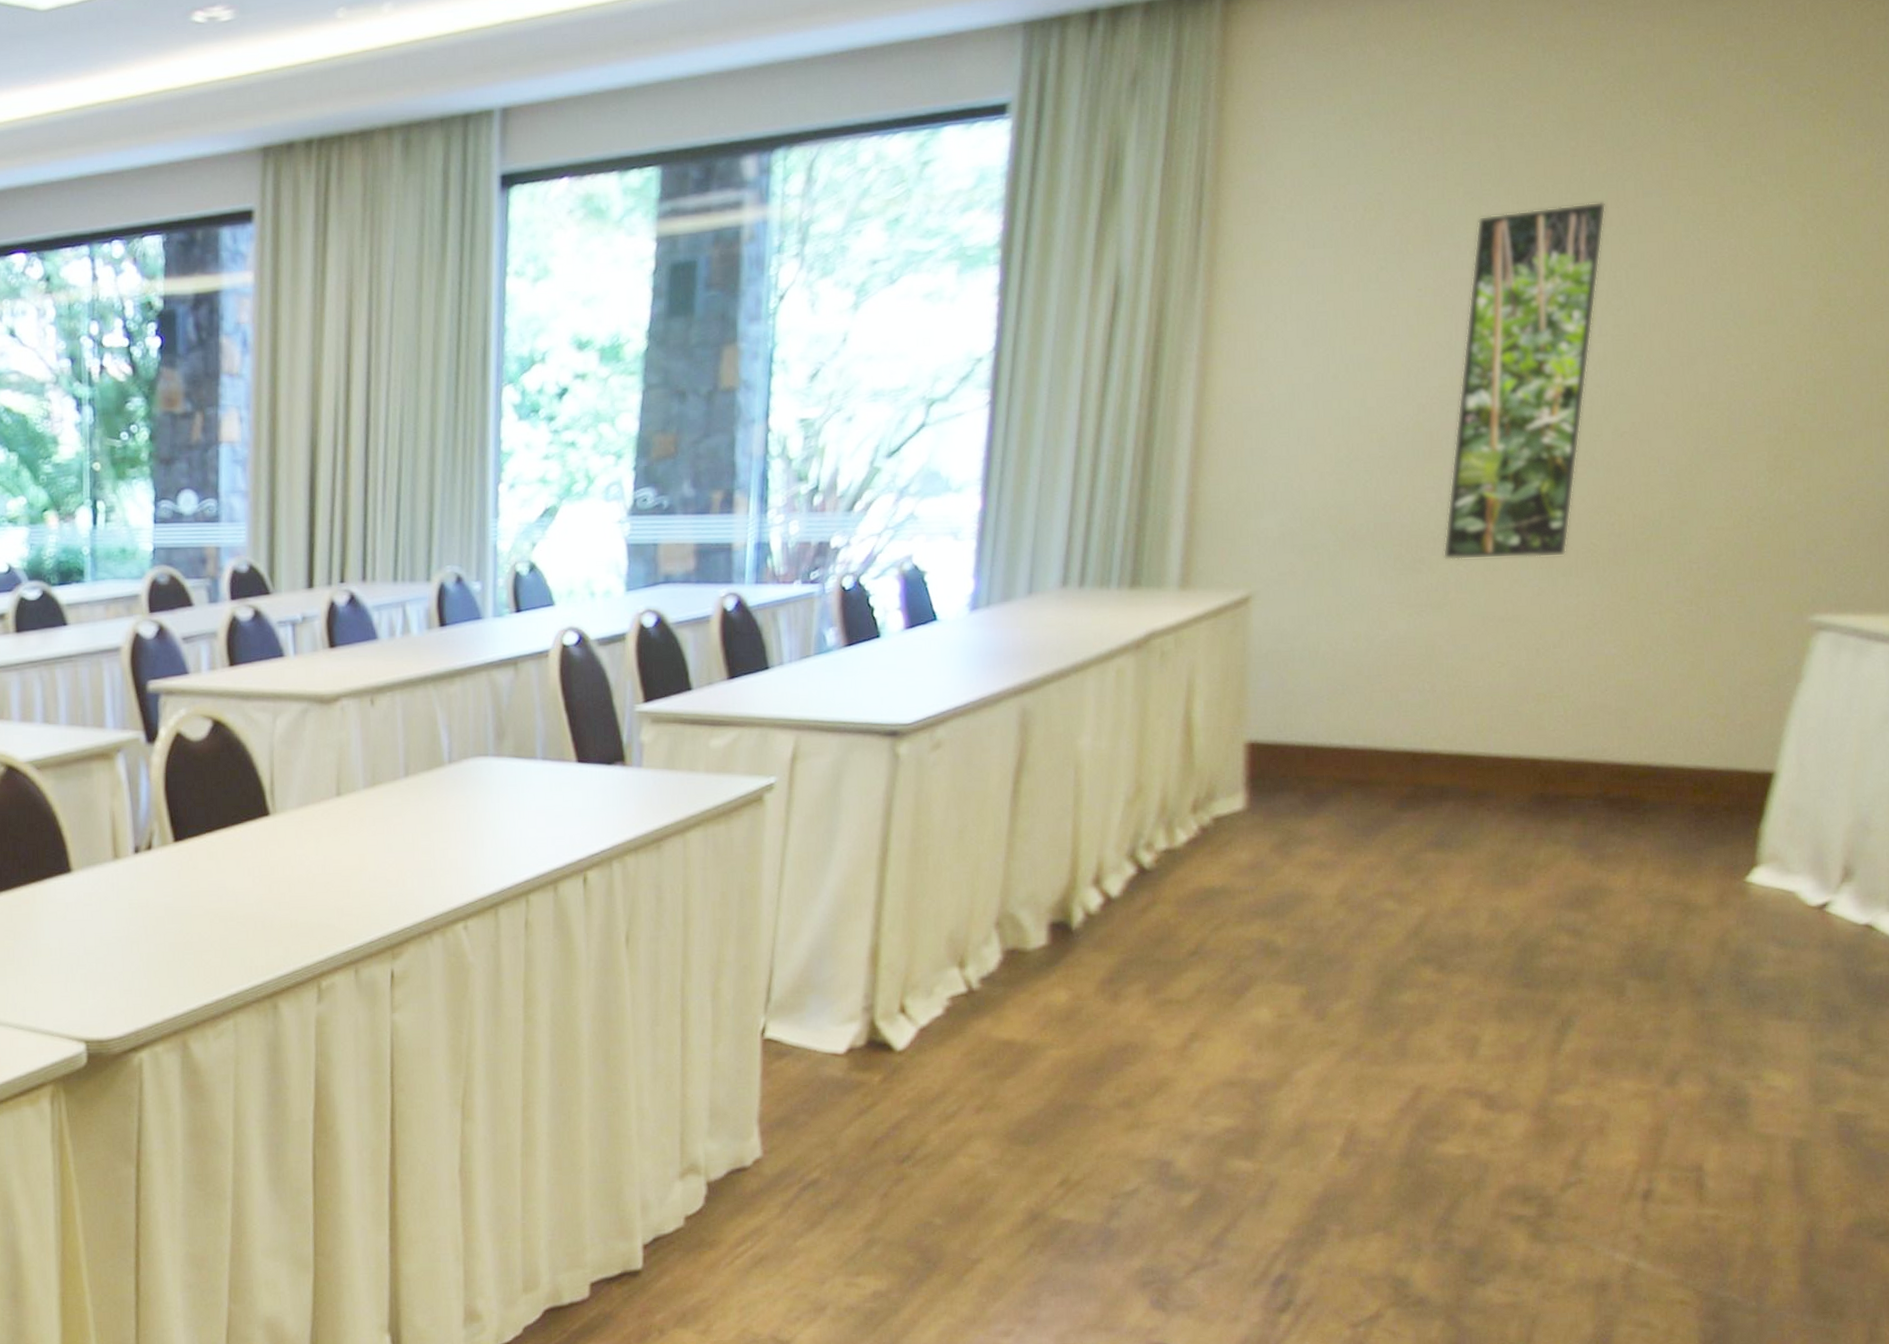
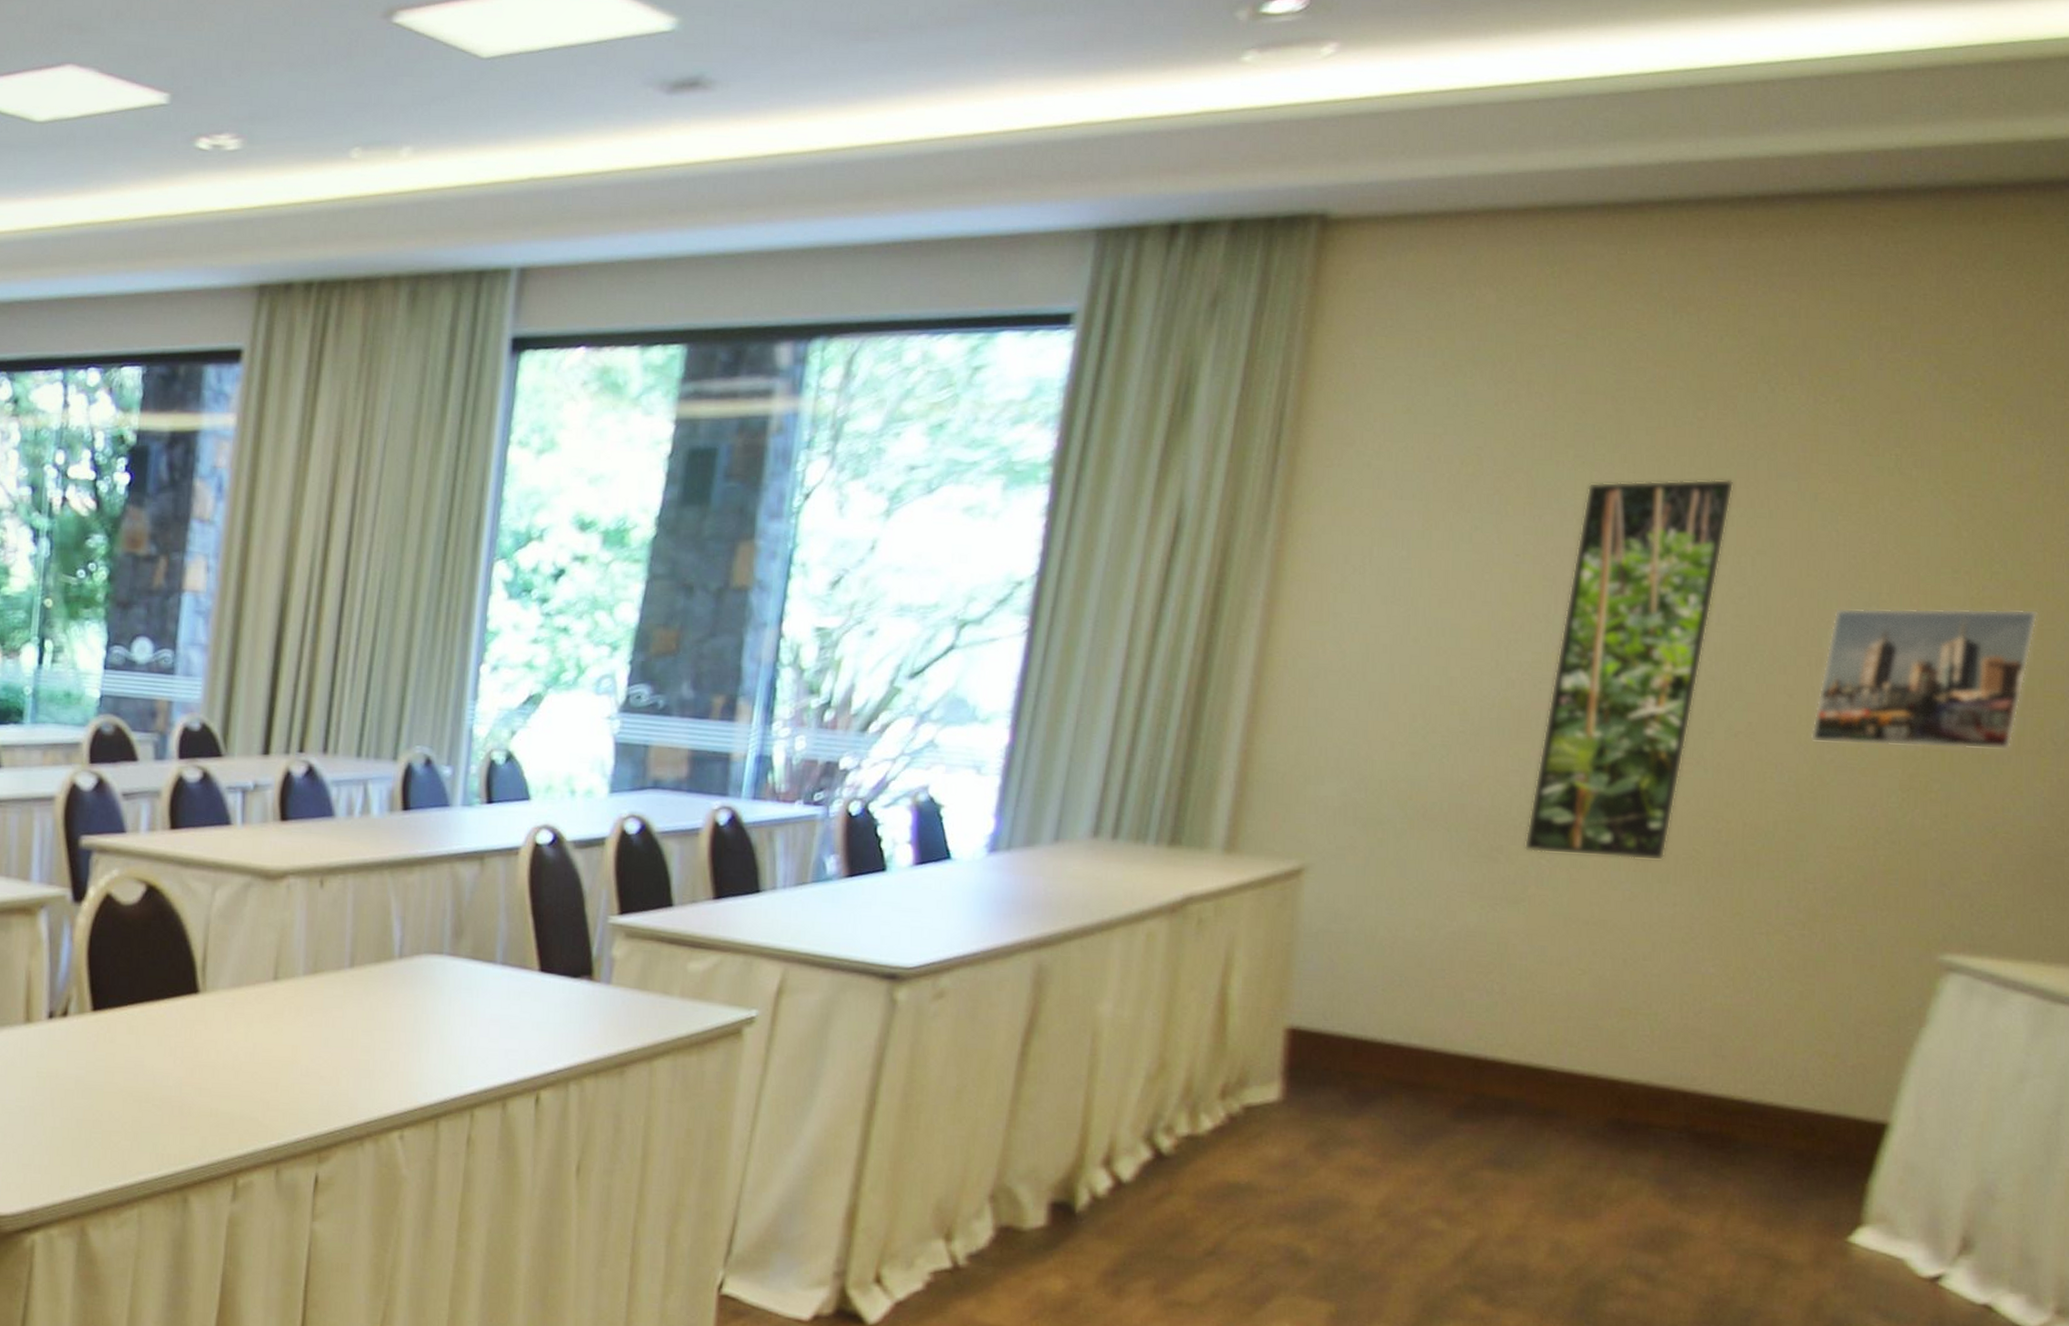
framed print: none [1686,294,1879,435] -> present [1810,607,2039,751]

